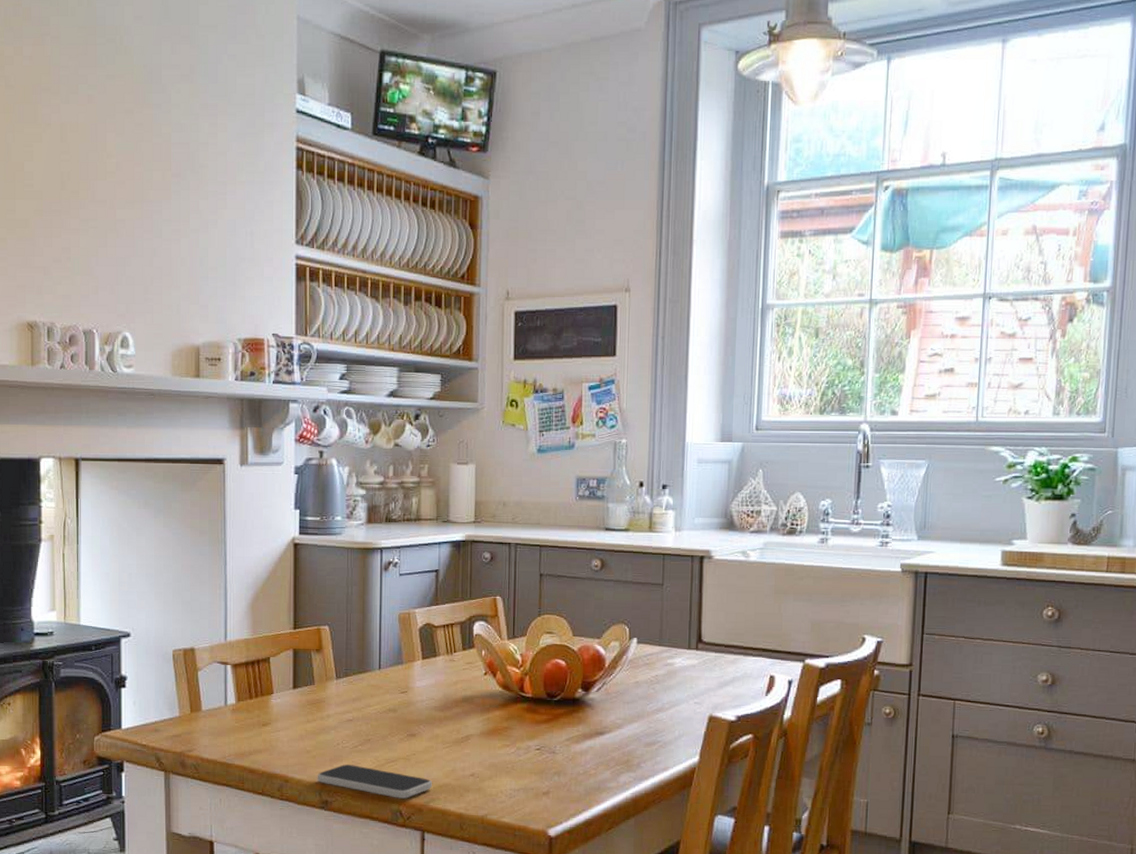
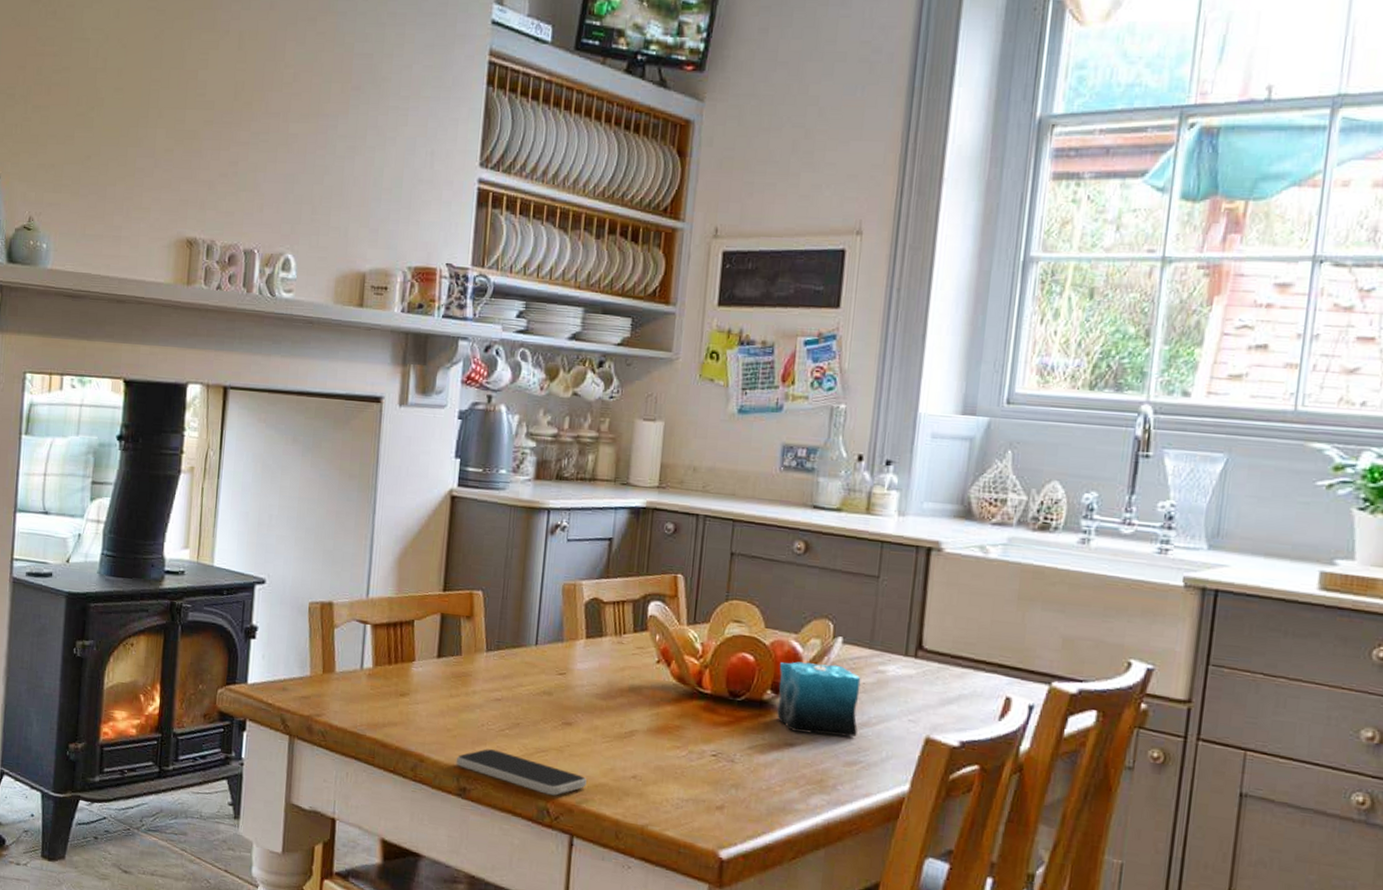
candle: none [587,653,654,722] -> present [777,653,861,737]

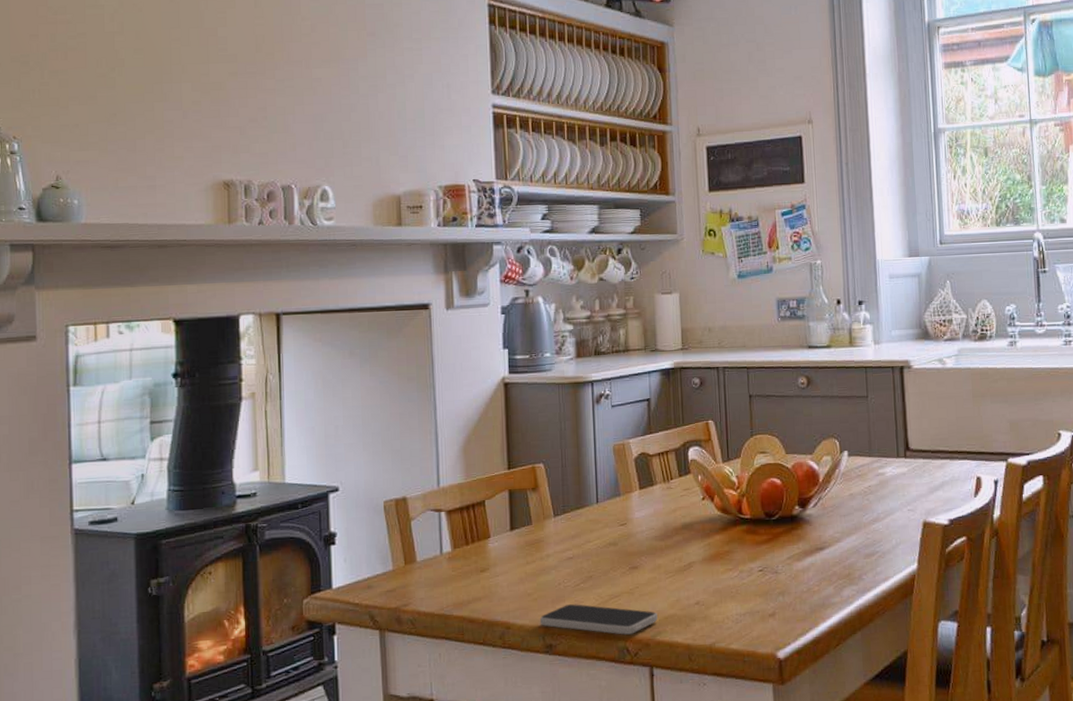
candle: present [777,653,861,737] -> none [801,466,871,537]

